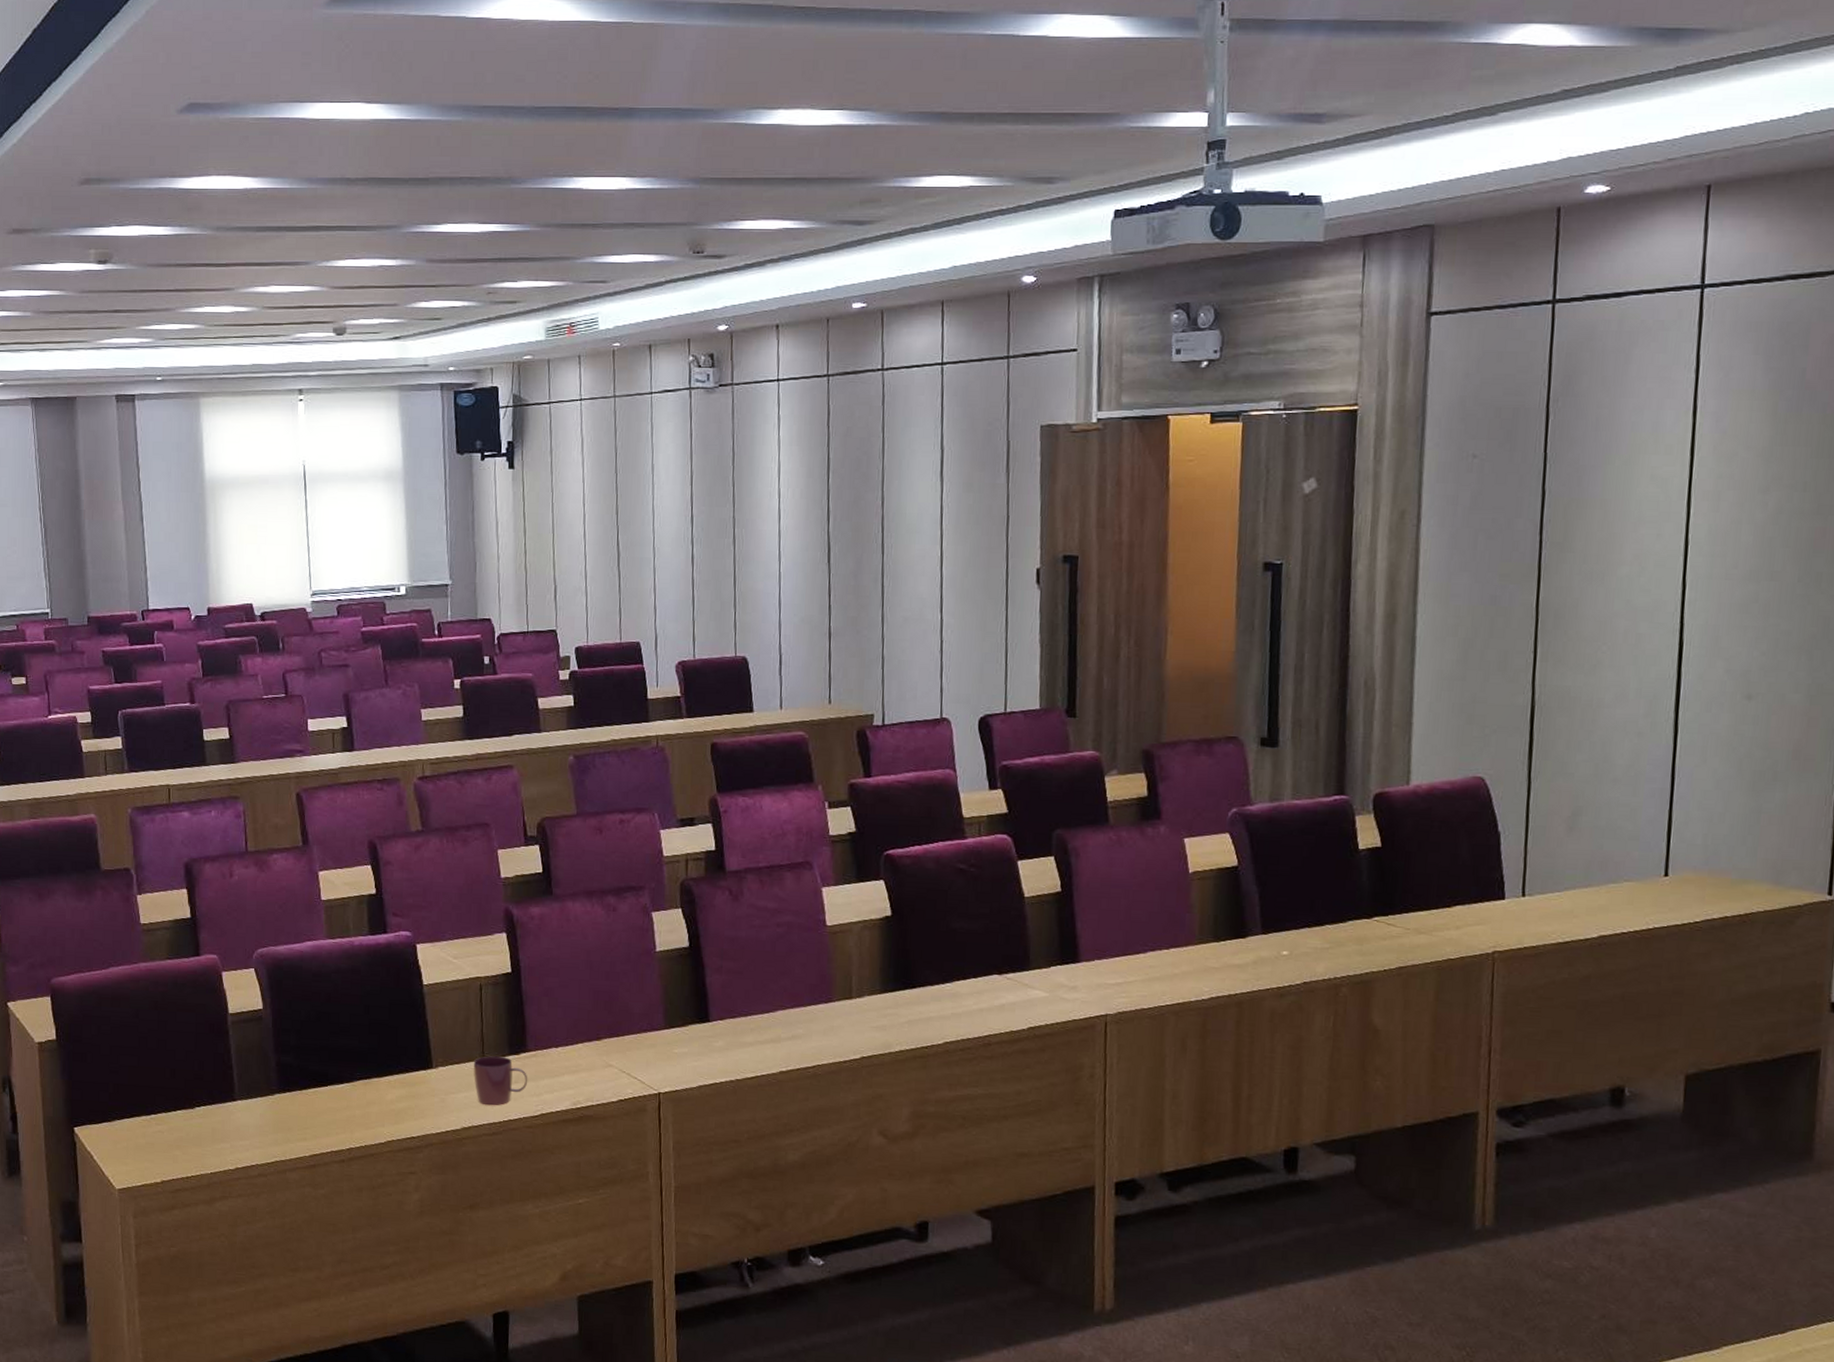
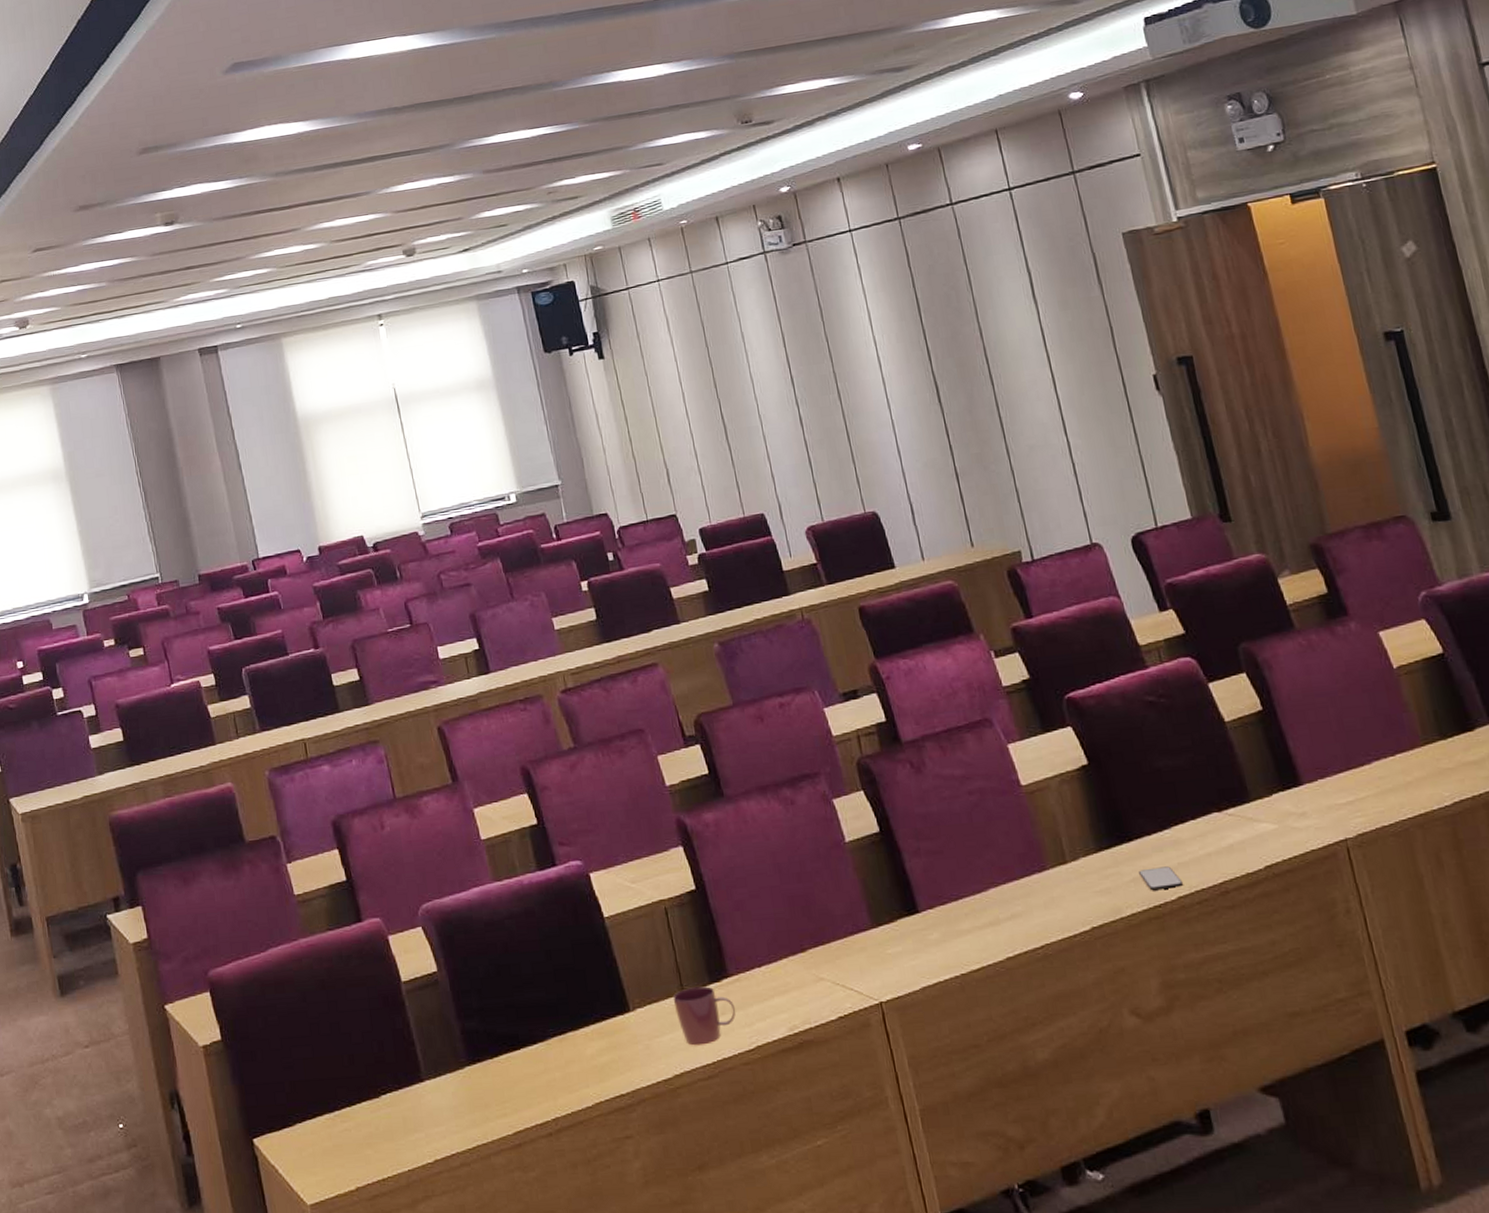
smartphone: none [913,1014,953,1035] -> present [1138,866,1184,891]

